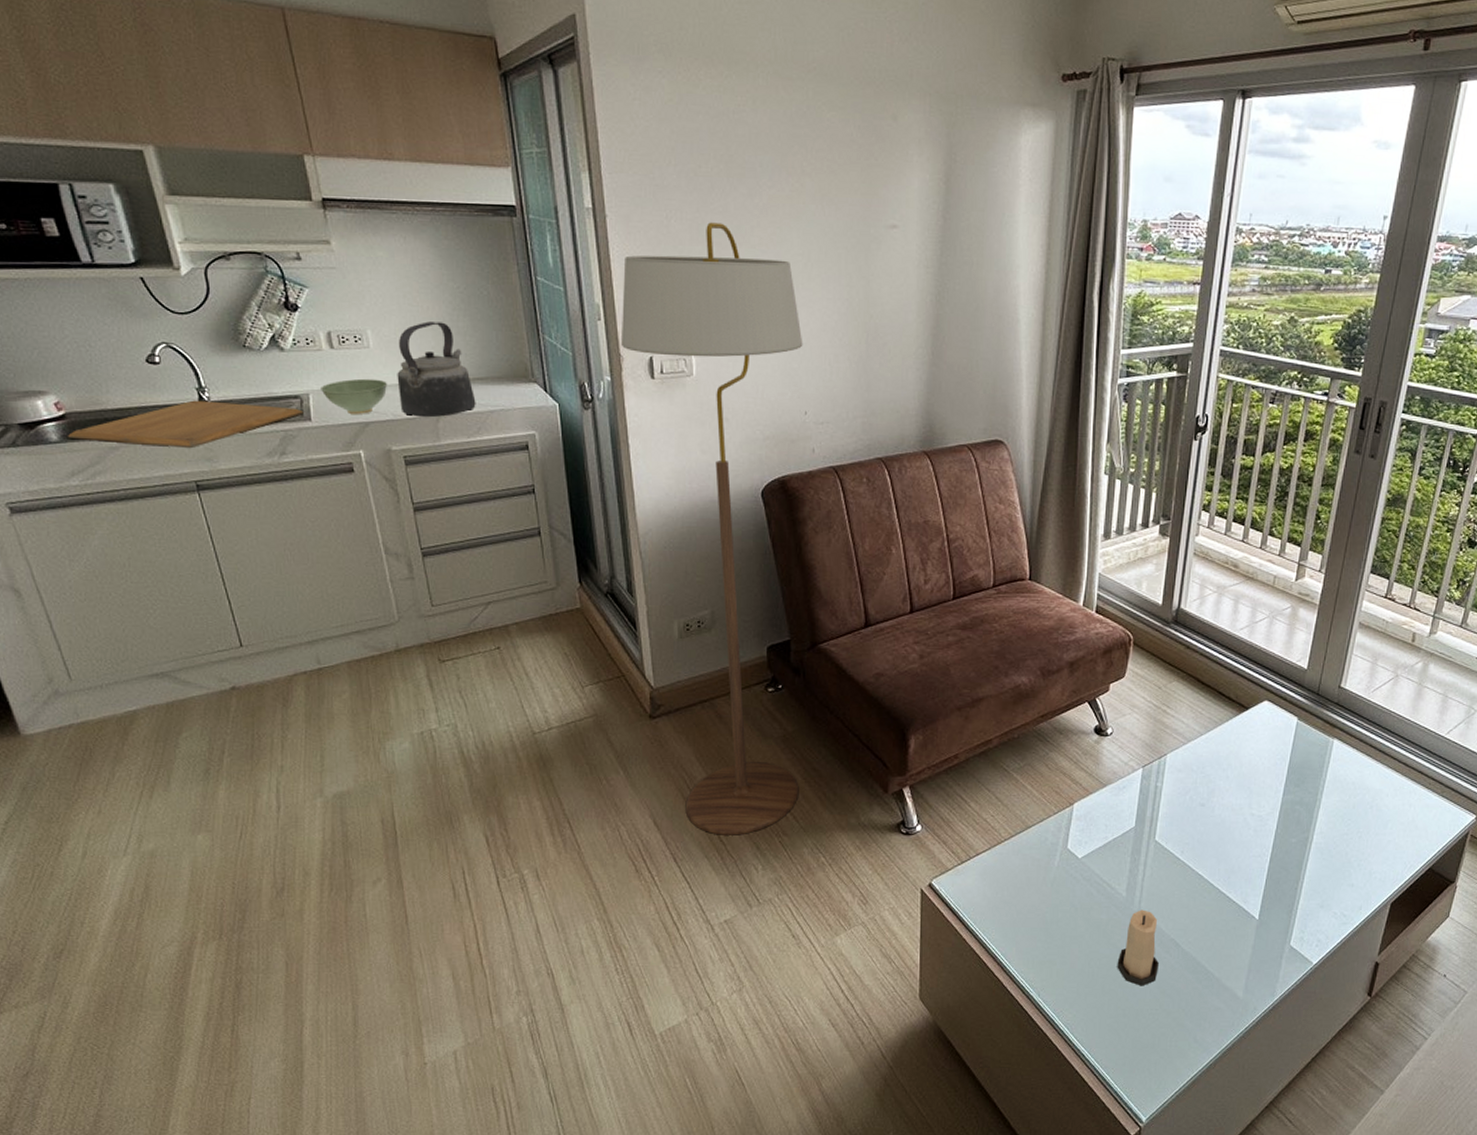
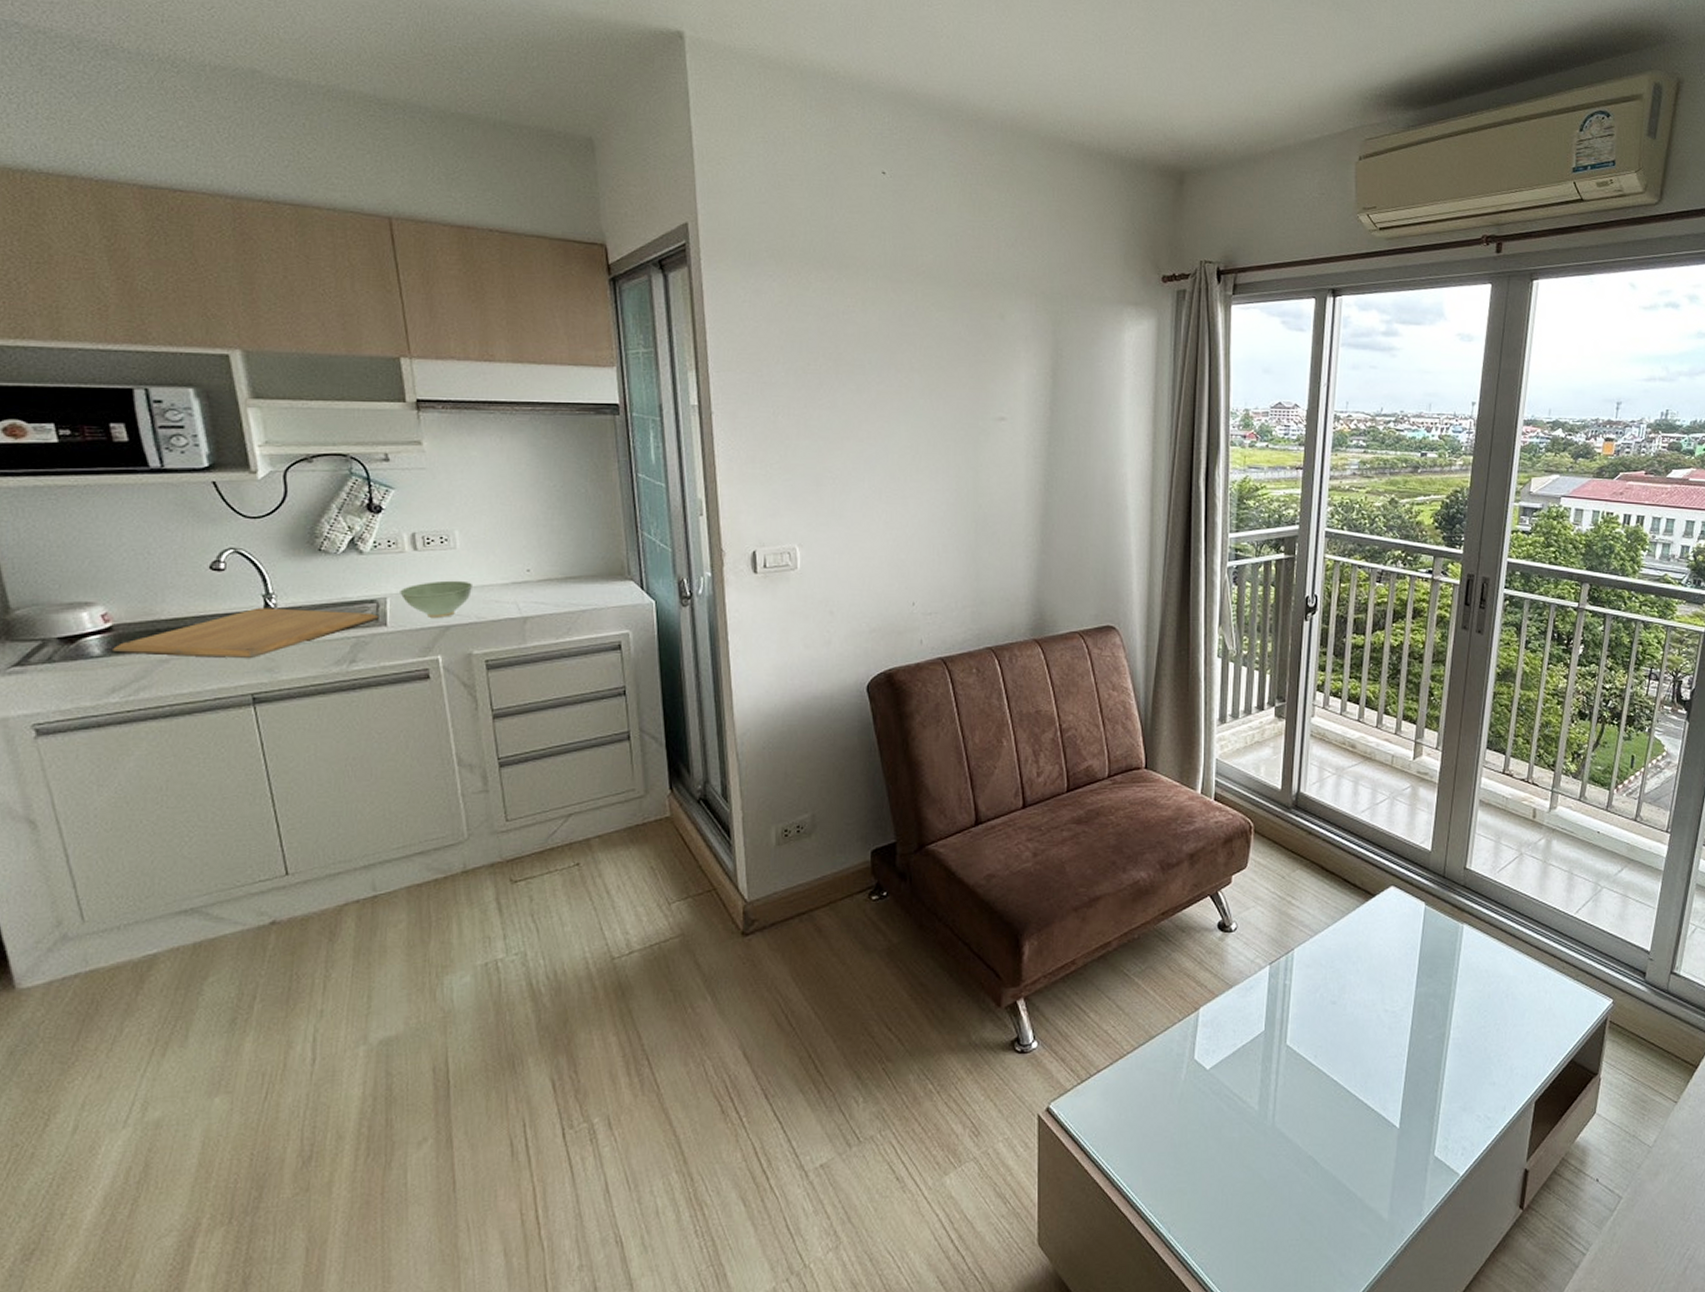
kettle: present [397,321,476,418] -> none [483,520,567,619]
floor lamp: present [620,222,803,835] -> none [722,417,911,1065]
candle: present [1117,909,1159,986] -> none [1252,1124,1297,1214]

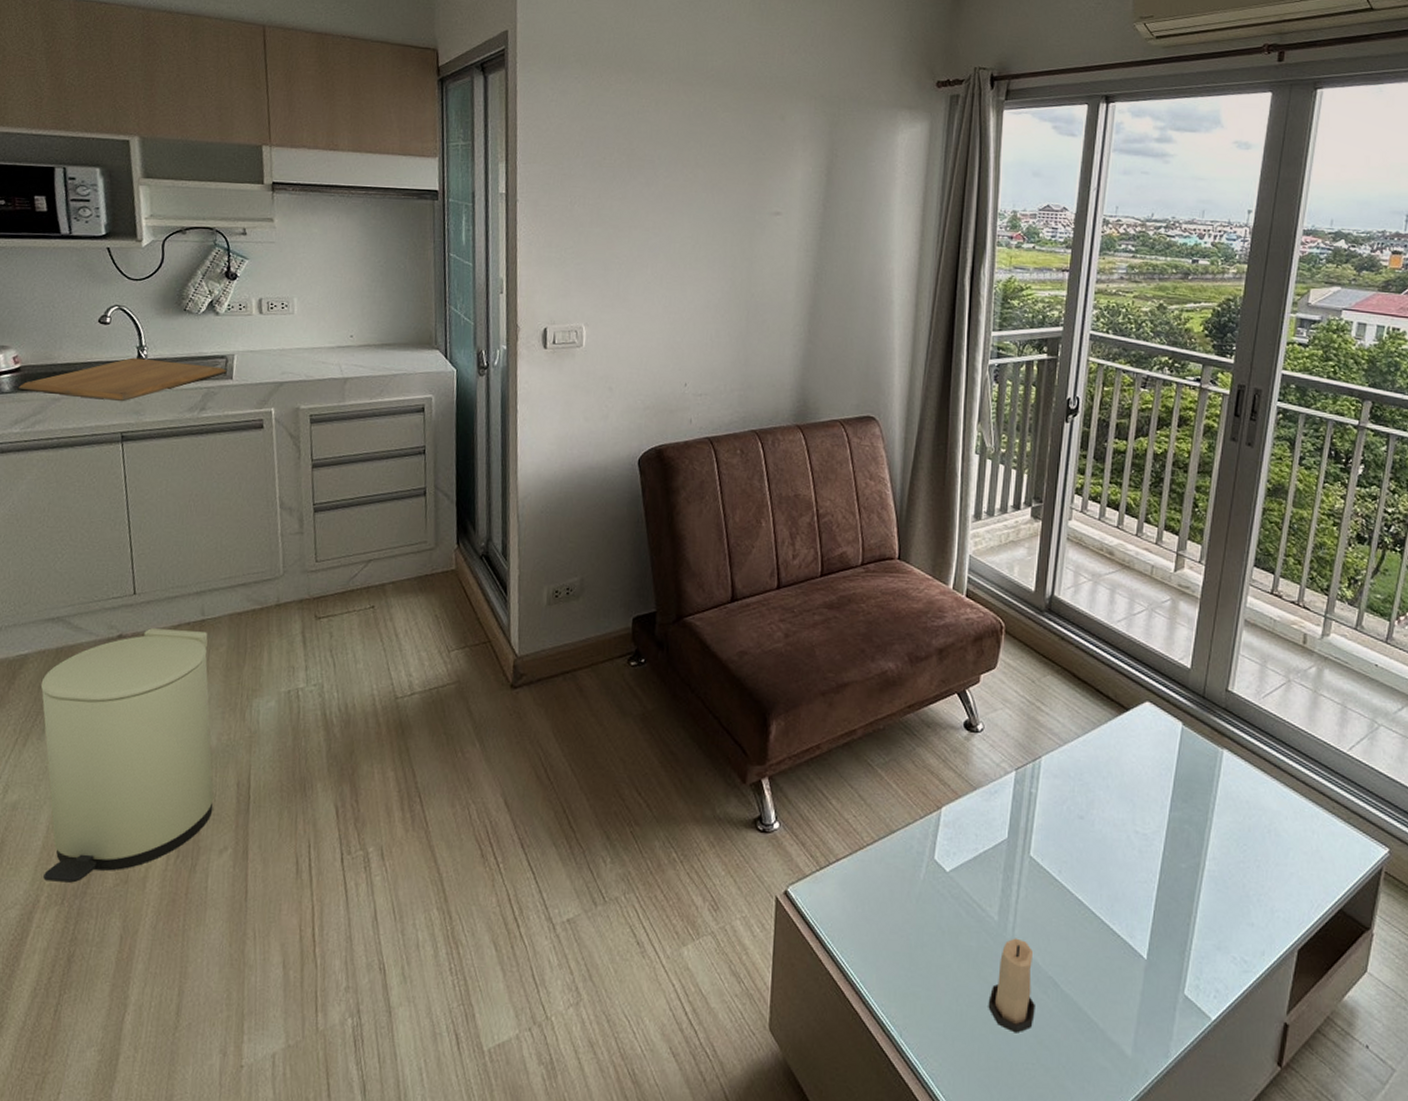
pedal bin: none [177,909,407,1201] -> present [40,628,215,883]
bowl: present [400,580,474,617] -> none [245,341,306,375]
candle: none [1252,1124,1297,1214] -> present [988,938,1035,1033]

